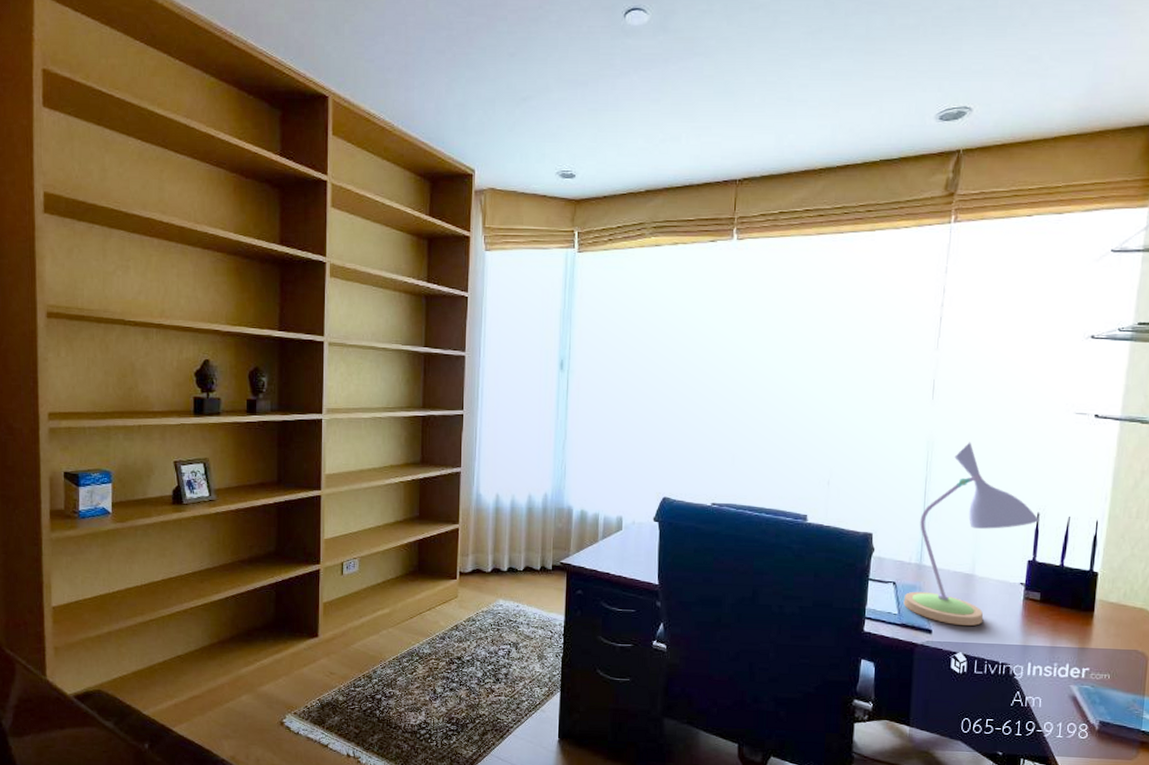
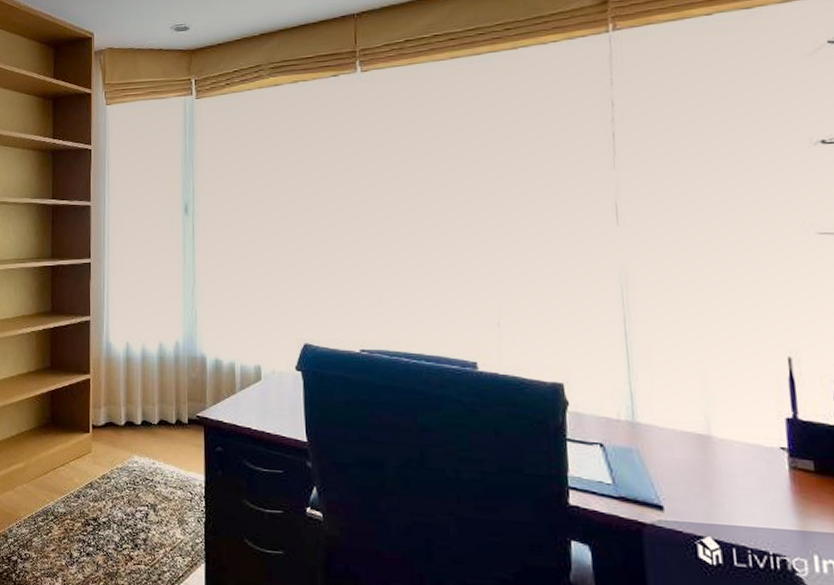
desk lamp: present [903,442,1040,626] -> none [617,273,793,502]

